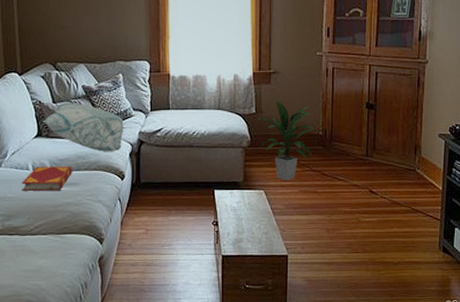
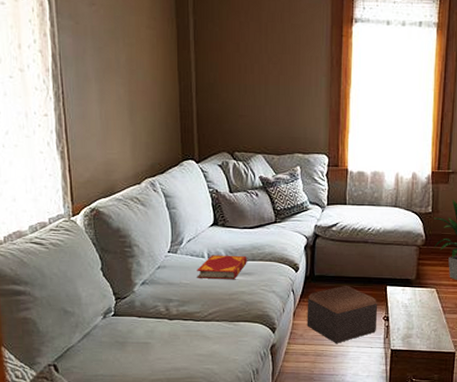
decorative pillow: present [42,102,124,151] -> none [219,192,300,243]
footstool: none [134,190,207,252] -> present [307,285,378,343]

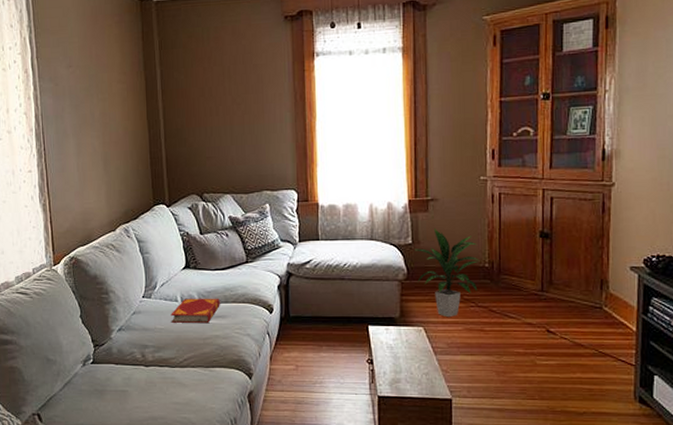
footstool: present [307,285,378,343] -> none [283,325,360,390]

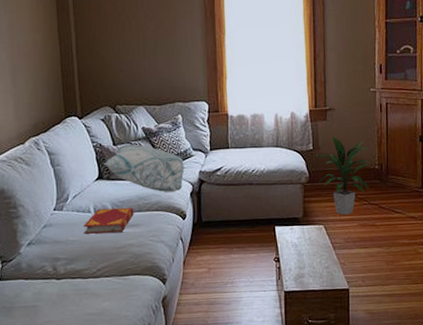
decorative pillow: none [190,233,272,284] -> present [103,144,185,192]

